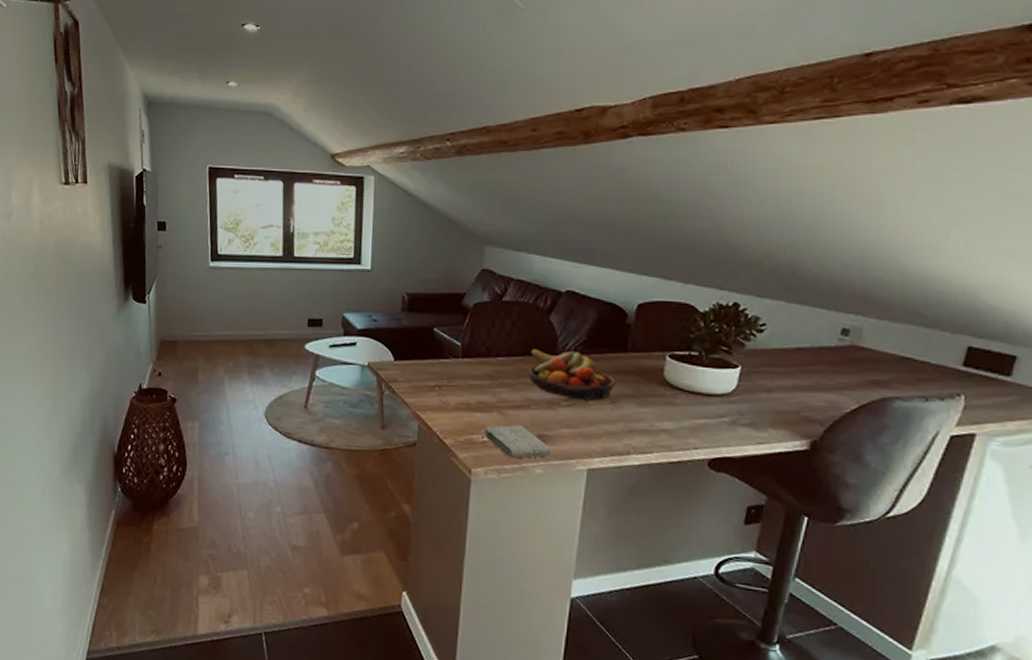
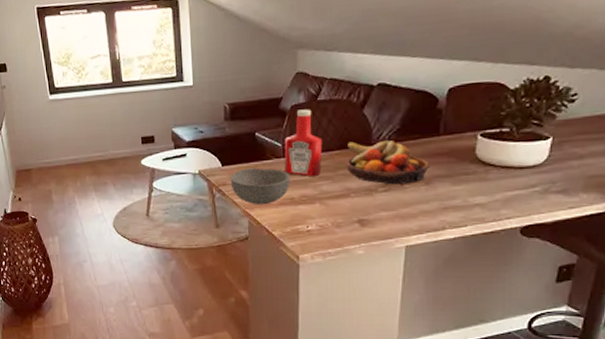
bowl: none [402,365,468,408] -> present [230,168,291,205]
ketchup bottle: none [462,308,505,382] -> present [284,109,323,176]
washcloth: present [484,425,552,459] -> none [308,213,372,243]

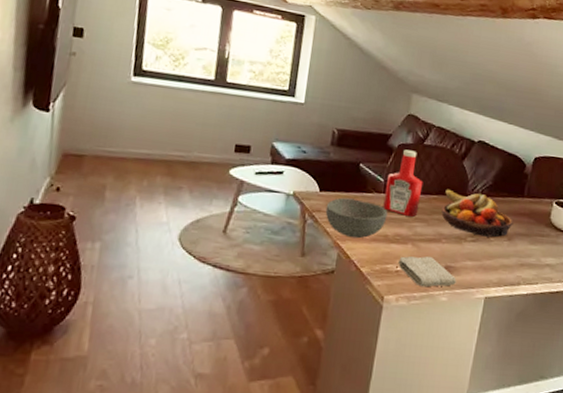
washcloth: none [308,213,372,243] -> present [398,256,457,287]

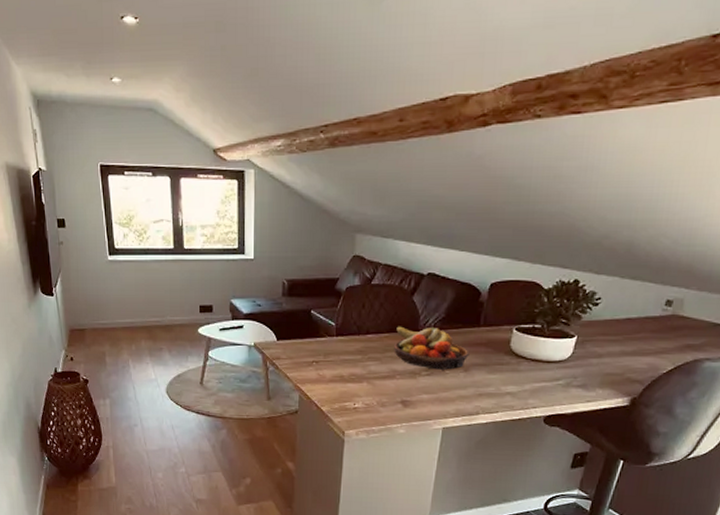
bowl: present [325,197,388,239] -> none [284,344,342,381]
ketchup bottle: present [383,149,423,217] -> none [336,291,374,356]
washcloth: present [398,256,457,287] -> none [355,393,413,421]

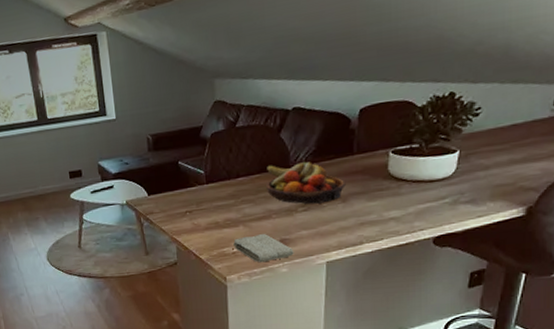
washcloth: none [355,393,413,421] -> present [233,234,294,263]

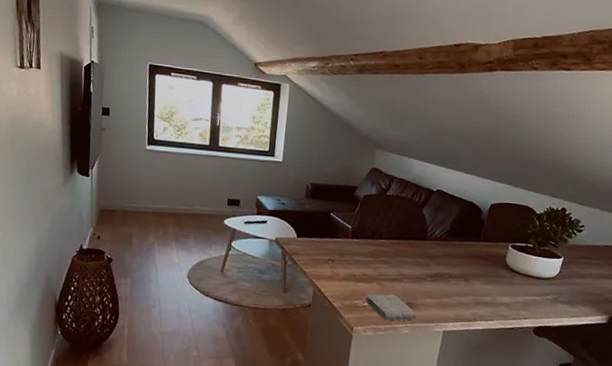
fruit bowl: present [266,161,346,204] -> none [403,234,470,278]

